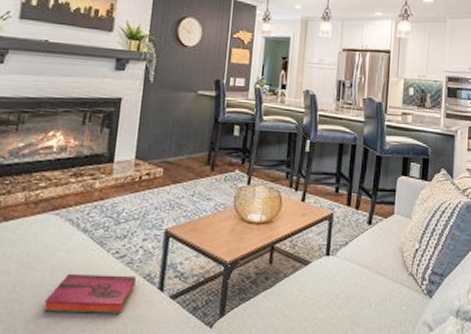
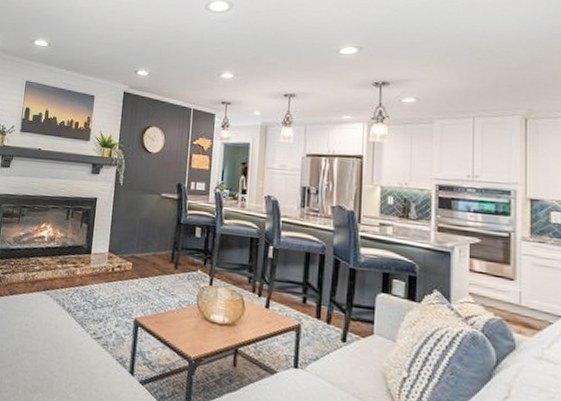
hardback book: present [43,273,136,314] -> none [38,345,110,389]

